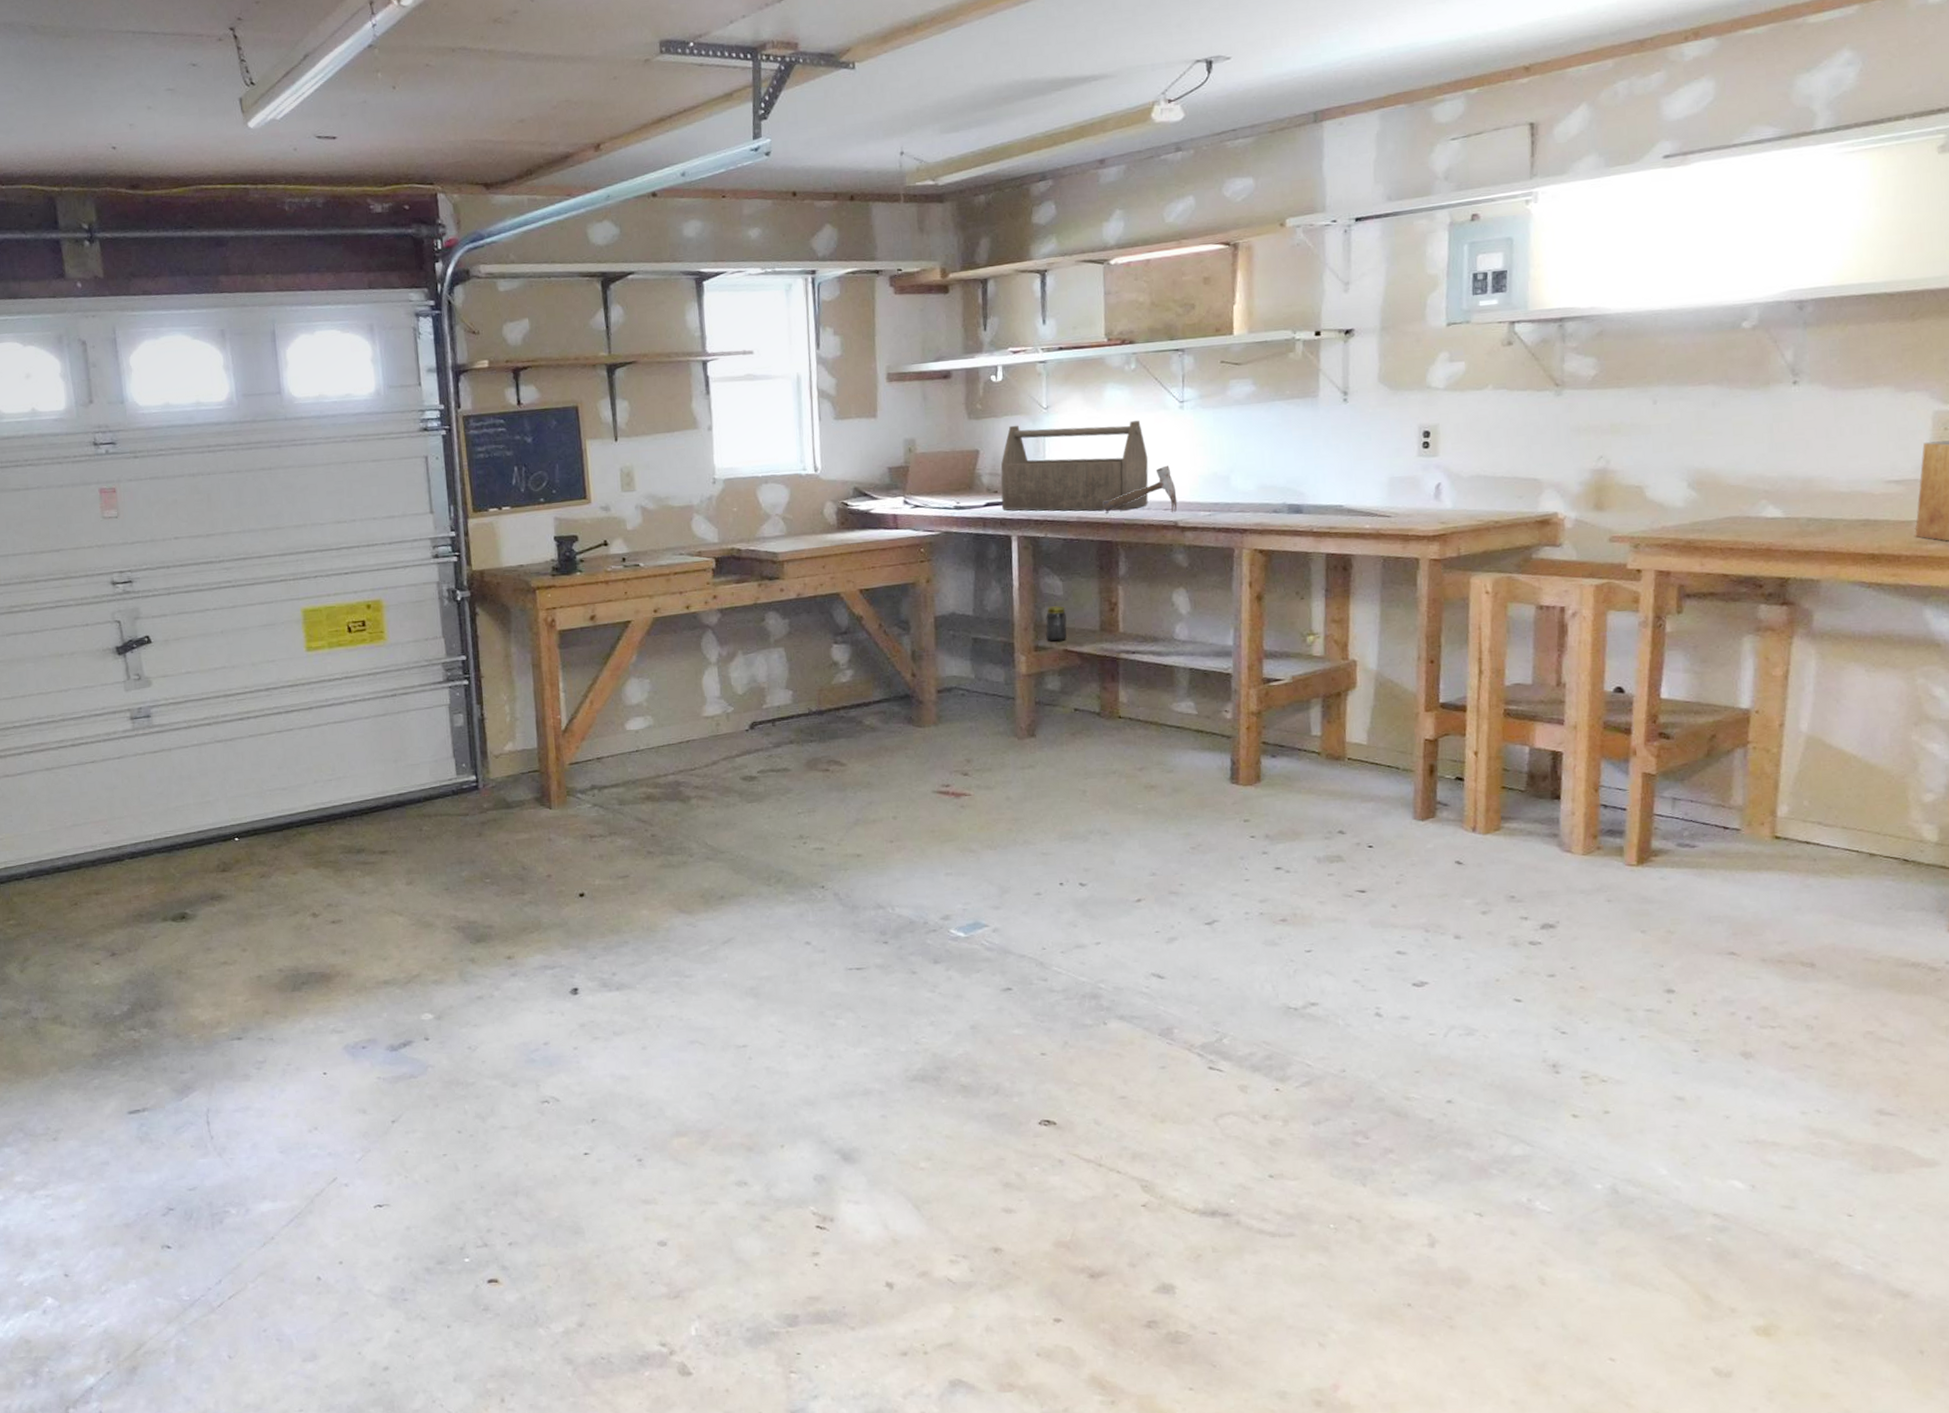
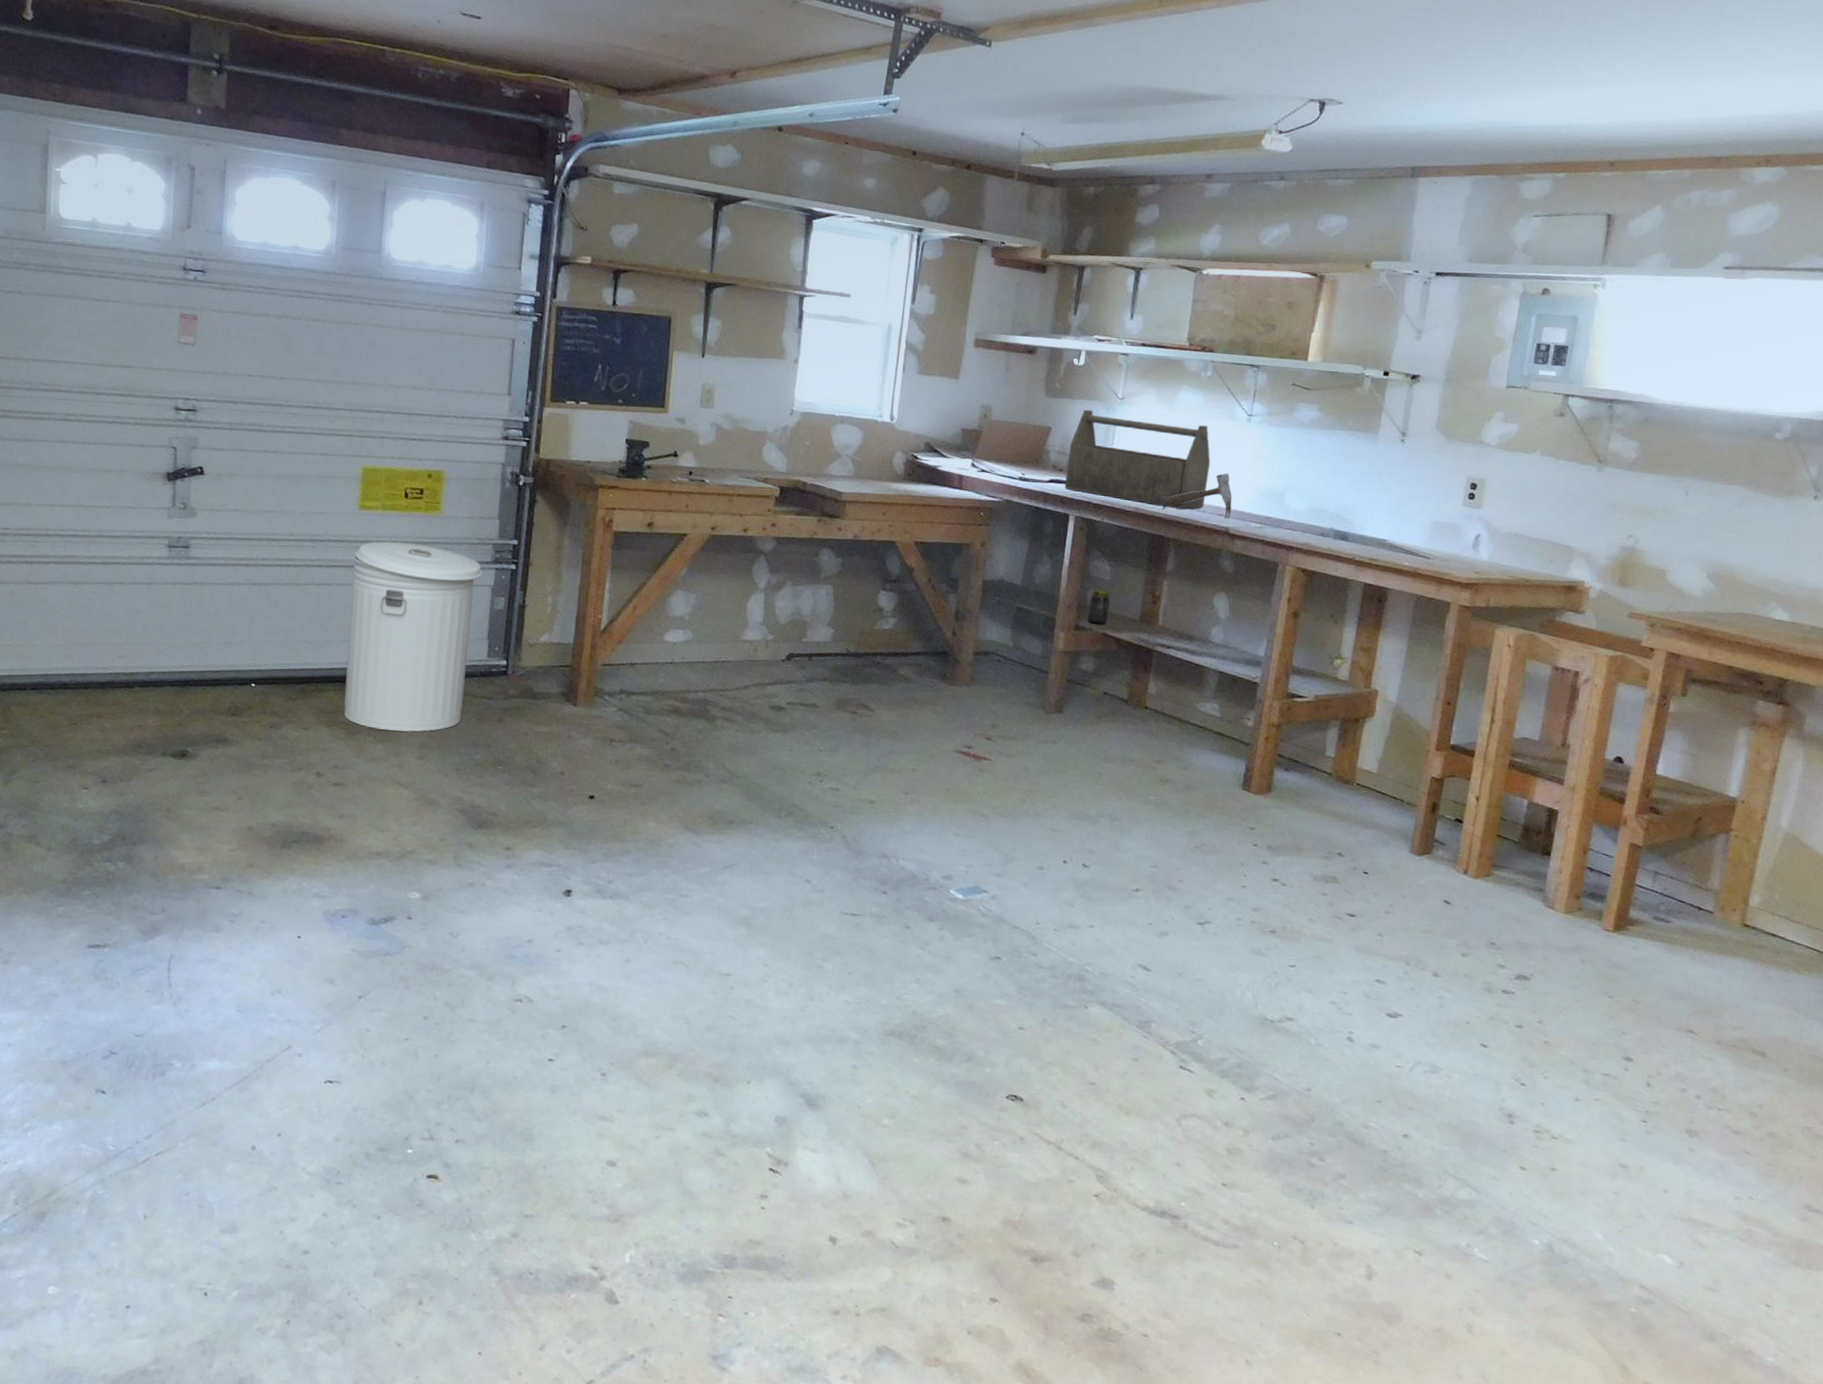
can: none [309,675,442,863] -> present [343,541,483,732]

